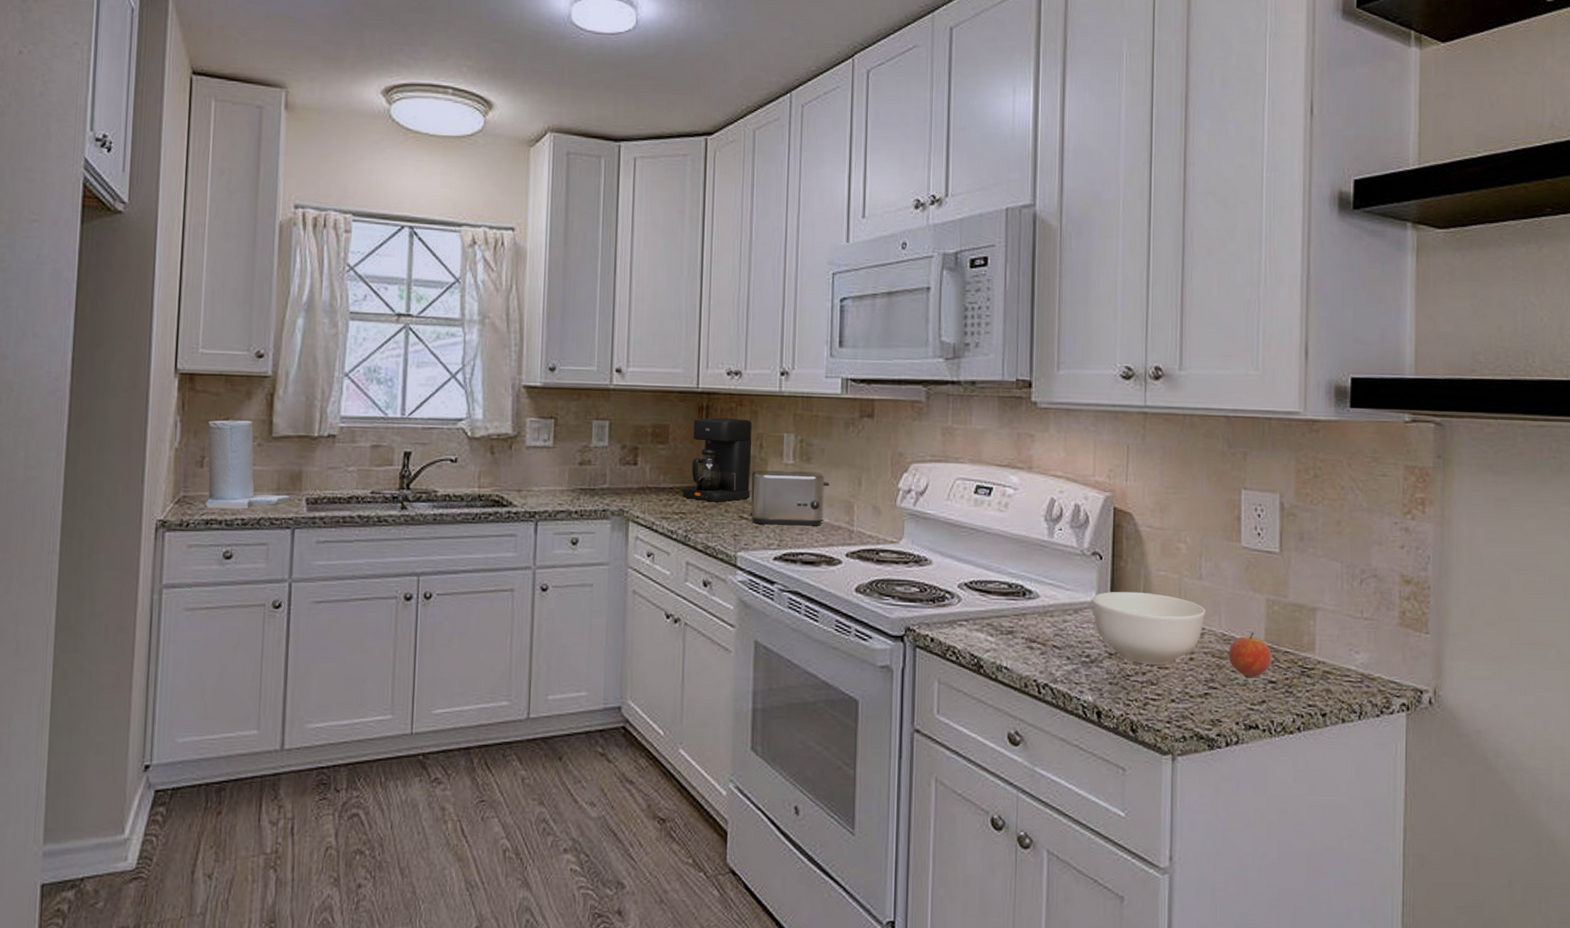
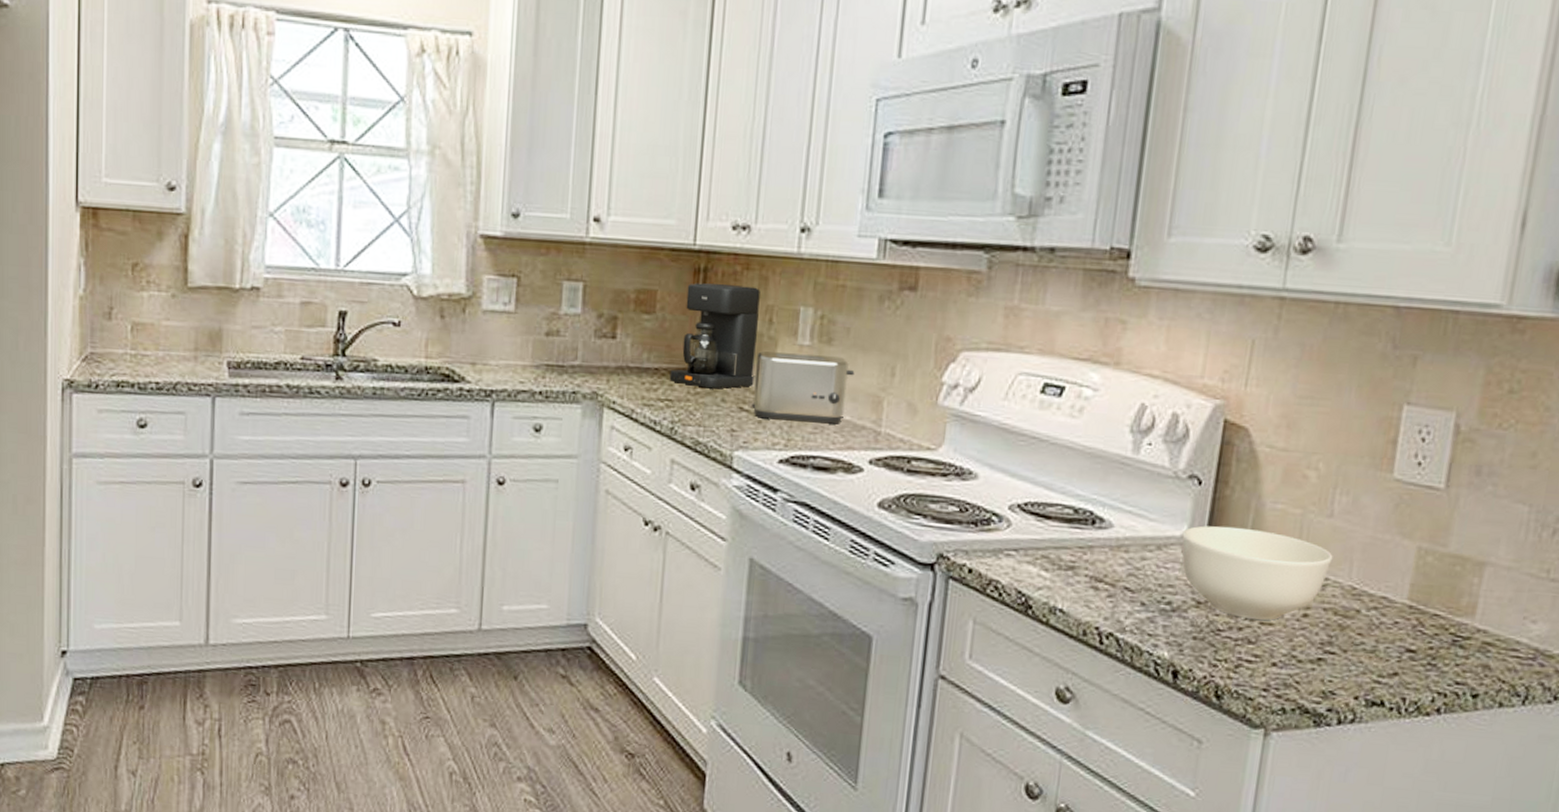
paper towel: present [204,420,290,509] -> none [114,264,210,371]
fruit: present [1229,632,1273,678] -> none [1355,587,1416,644]

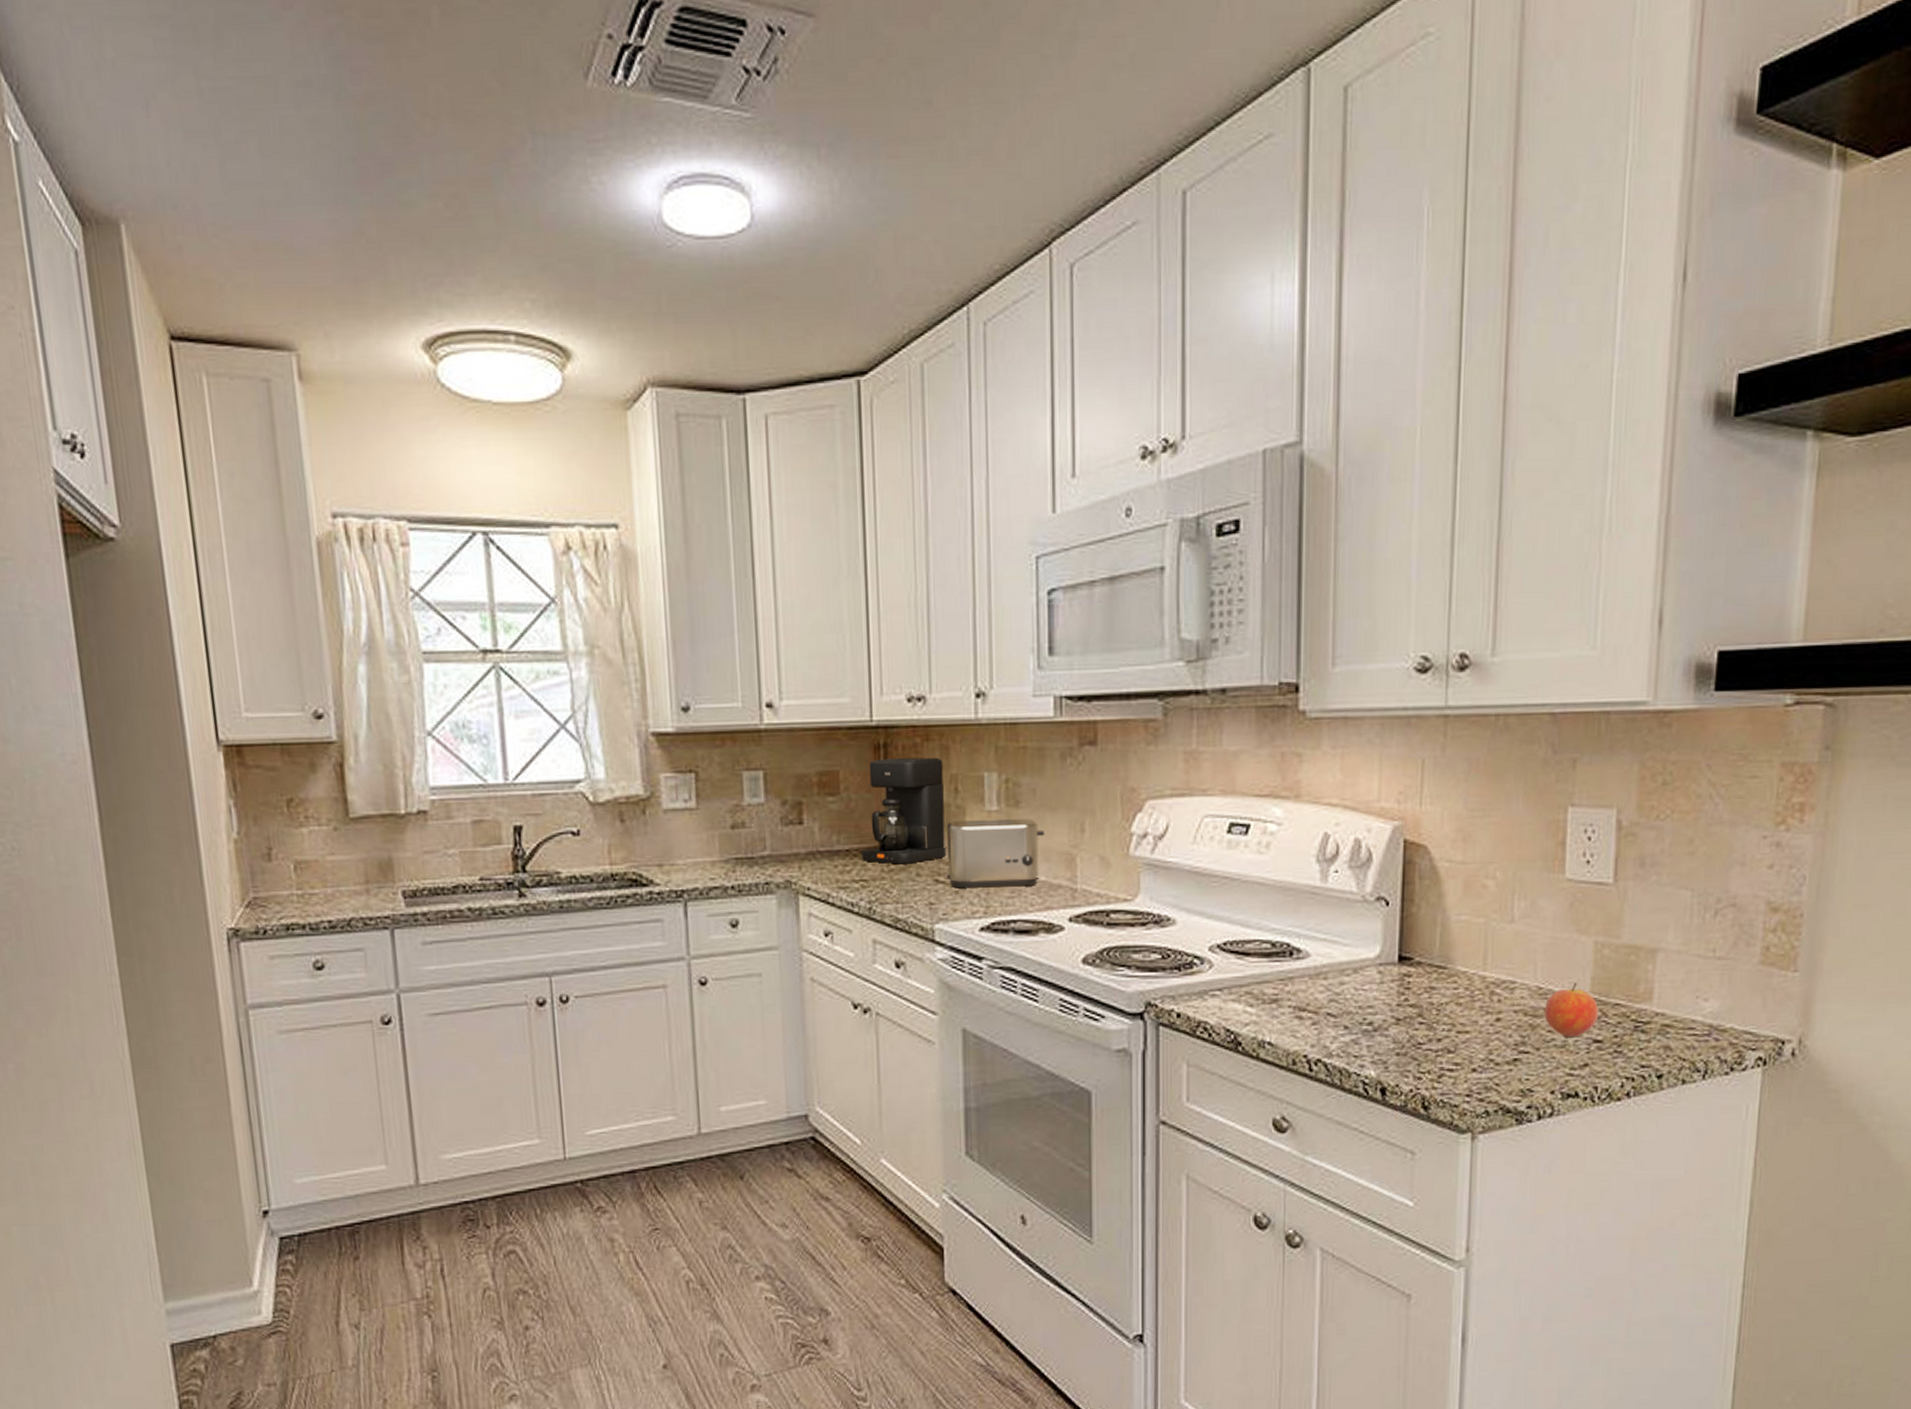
bowl: present [1181,525,1333,621] -> none [1376,942,1518,1030]
fruit: none [1355,587,1416,644] -> present [1544,983,1599,1038]

